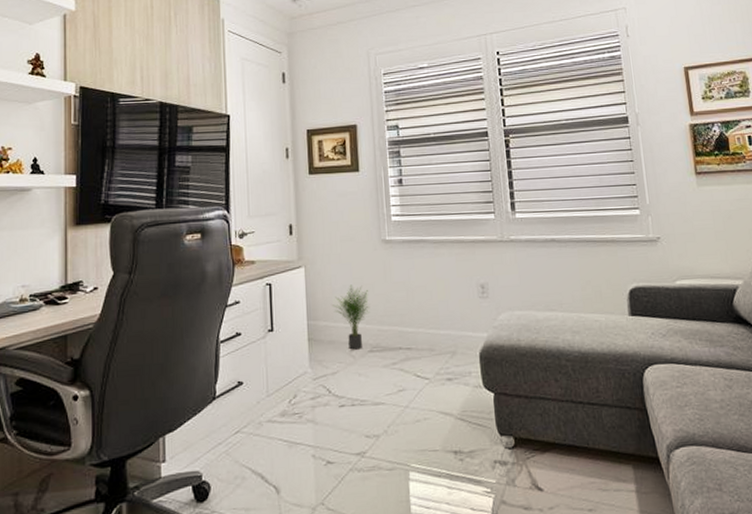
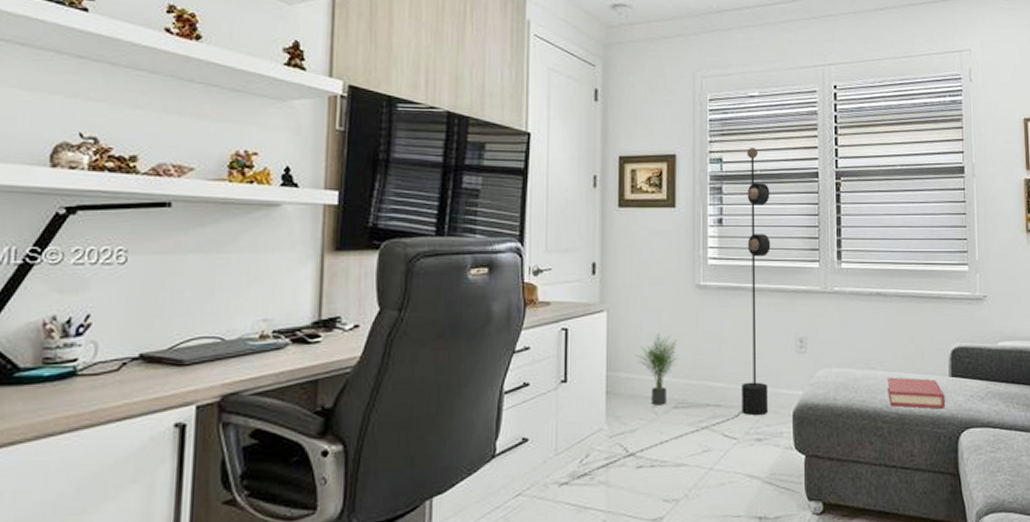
floor lamp: none [271,113,457,425] -> present [559,147,771,487]
hardback book: none [568,317,627,347] -> present [887,377,945,409]

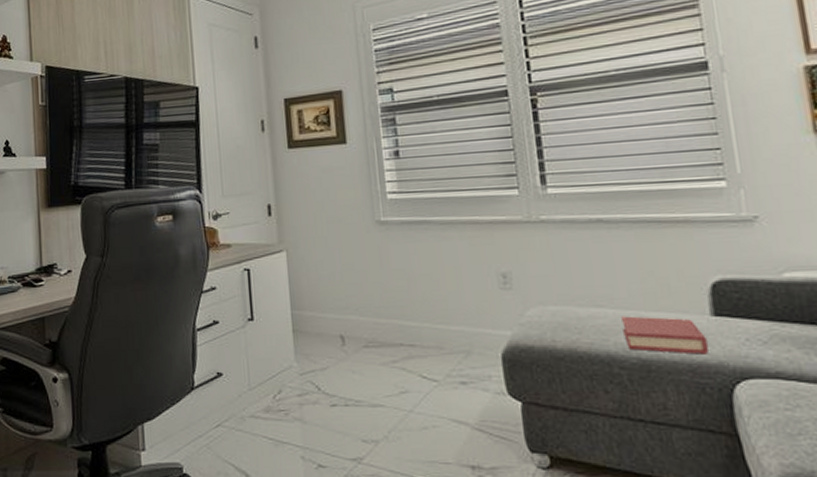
floor lamp: present [559,147,771,487] -> none [255,72,472,421]
potted plant: present [637,333,678,406] -> none [320,271,364,344]

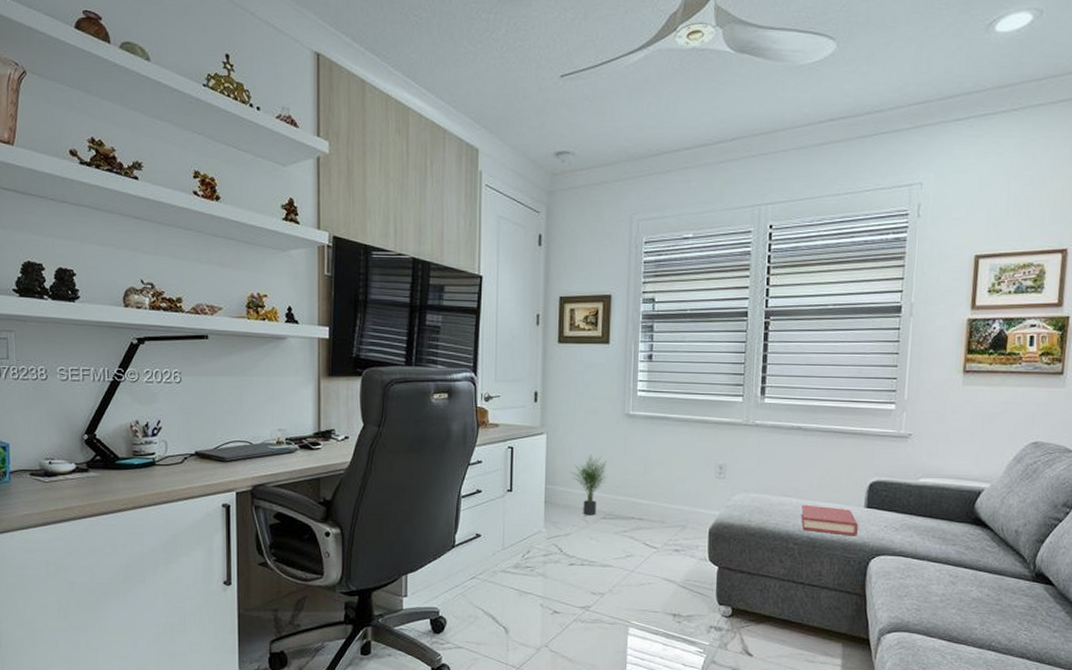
potted plant: none [320,271,364,344] -> present [571,454,607,516]

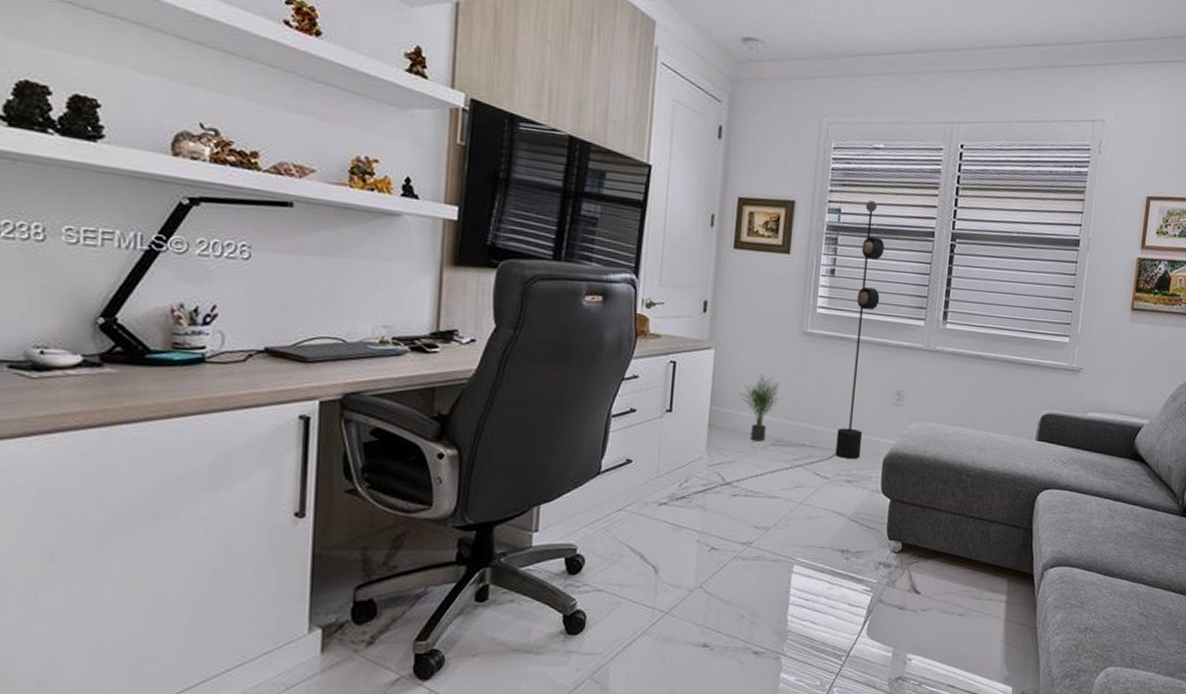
floor lamp: none [505,287,699,575] -> present [658,200,885,506]
hardback book: present [801,504,858,536] -> none [975,435,1029,469]

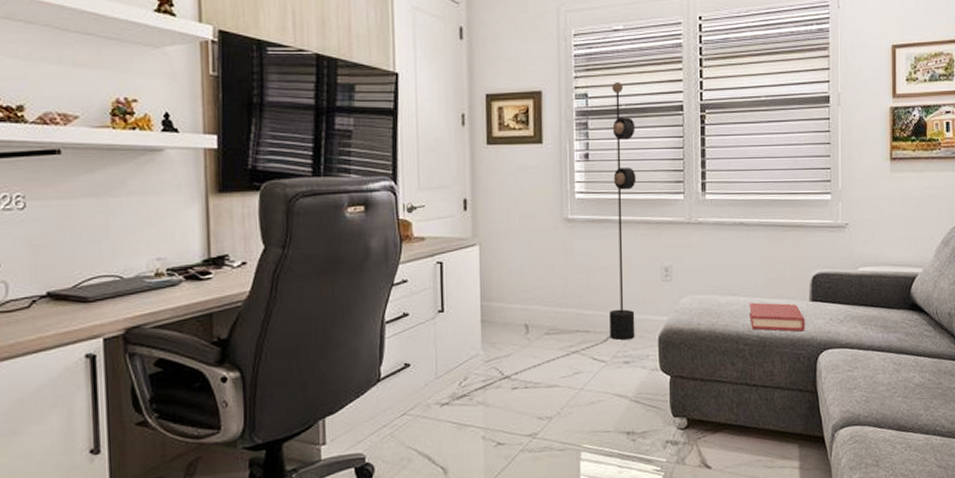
potted plant: present [740,374,780,442] -> none [509,265,548,332]
hardback book: none [975,435,1029,469] -> present [749,302,805,332]

